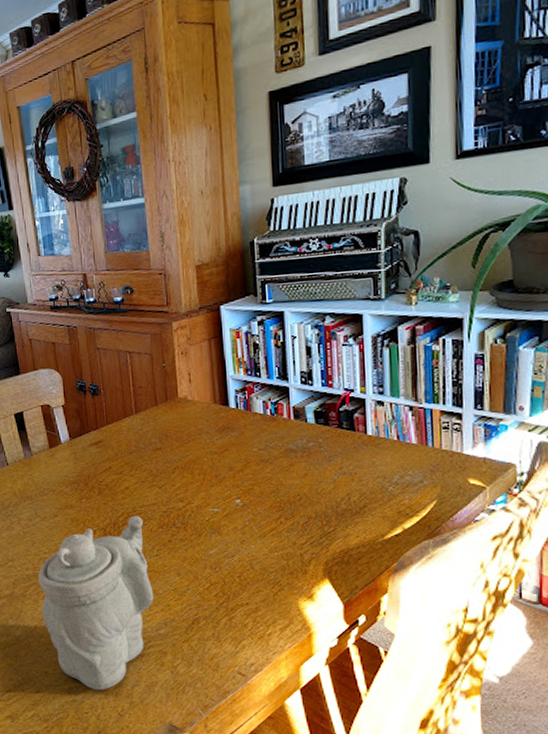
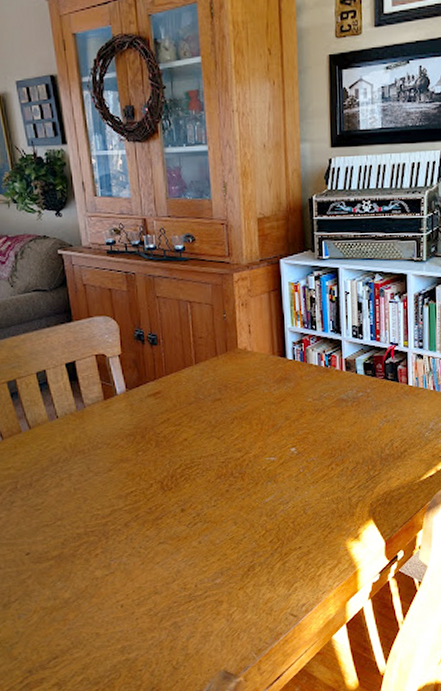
teapot: present [38,515,154,690] -> none [90,466,211,646]

